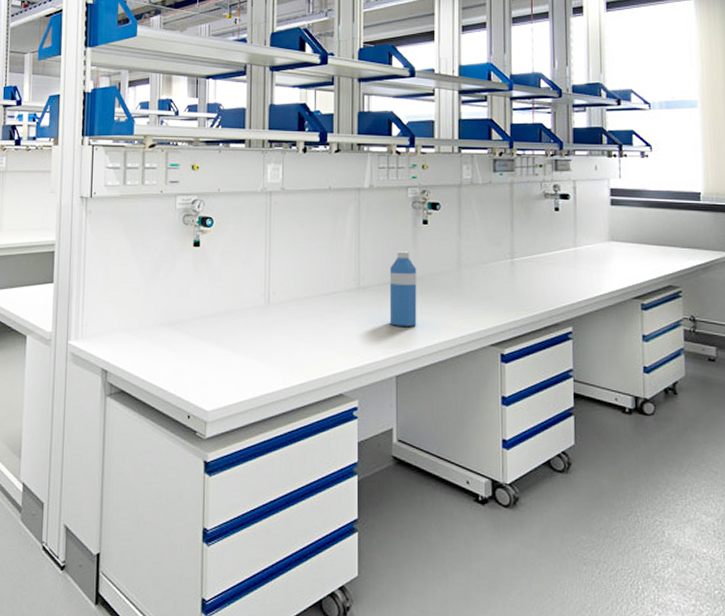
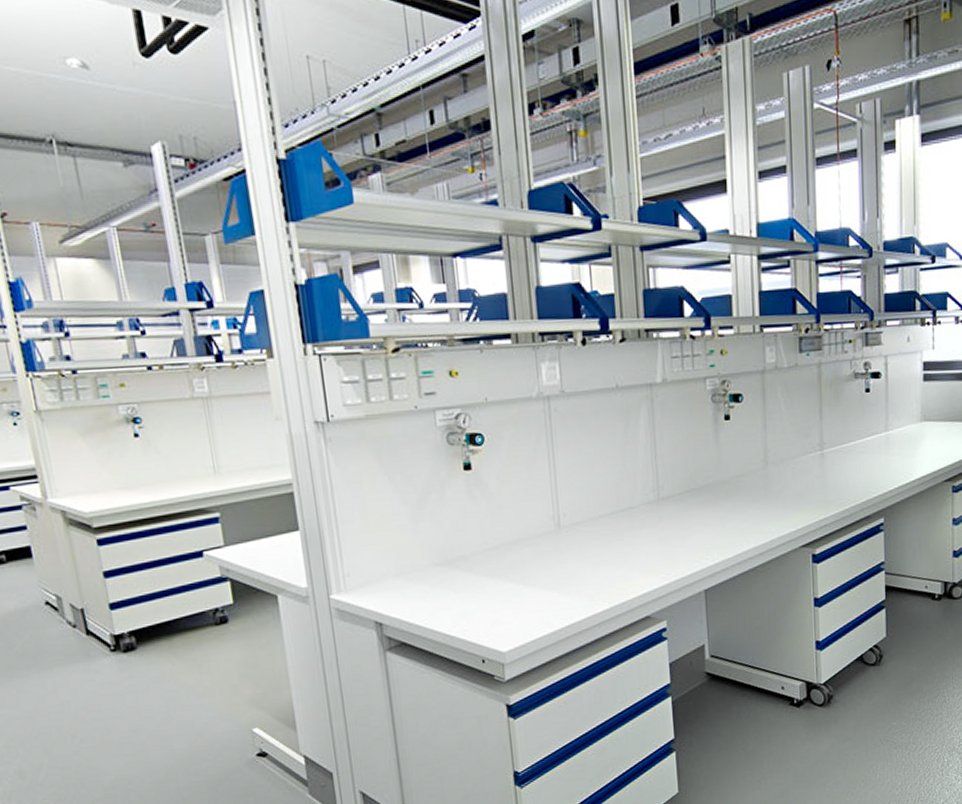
water bottle: present [389,251,417,326] -> none [690,453,724,537]

